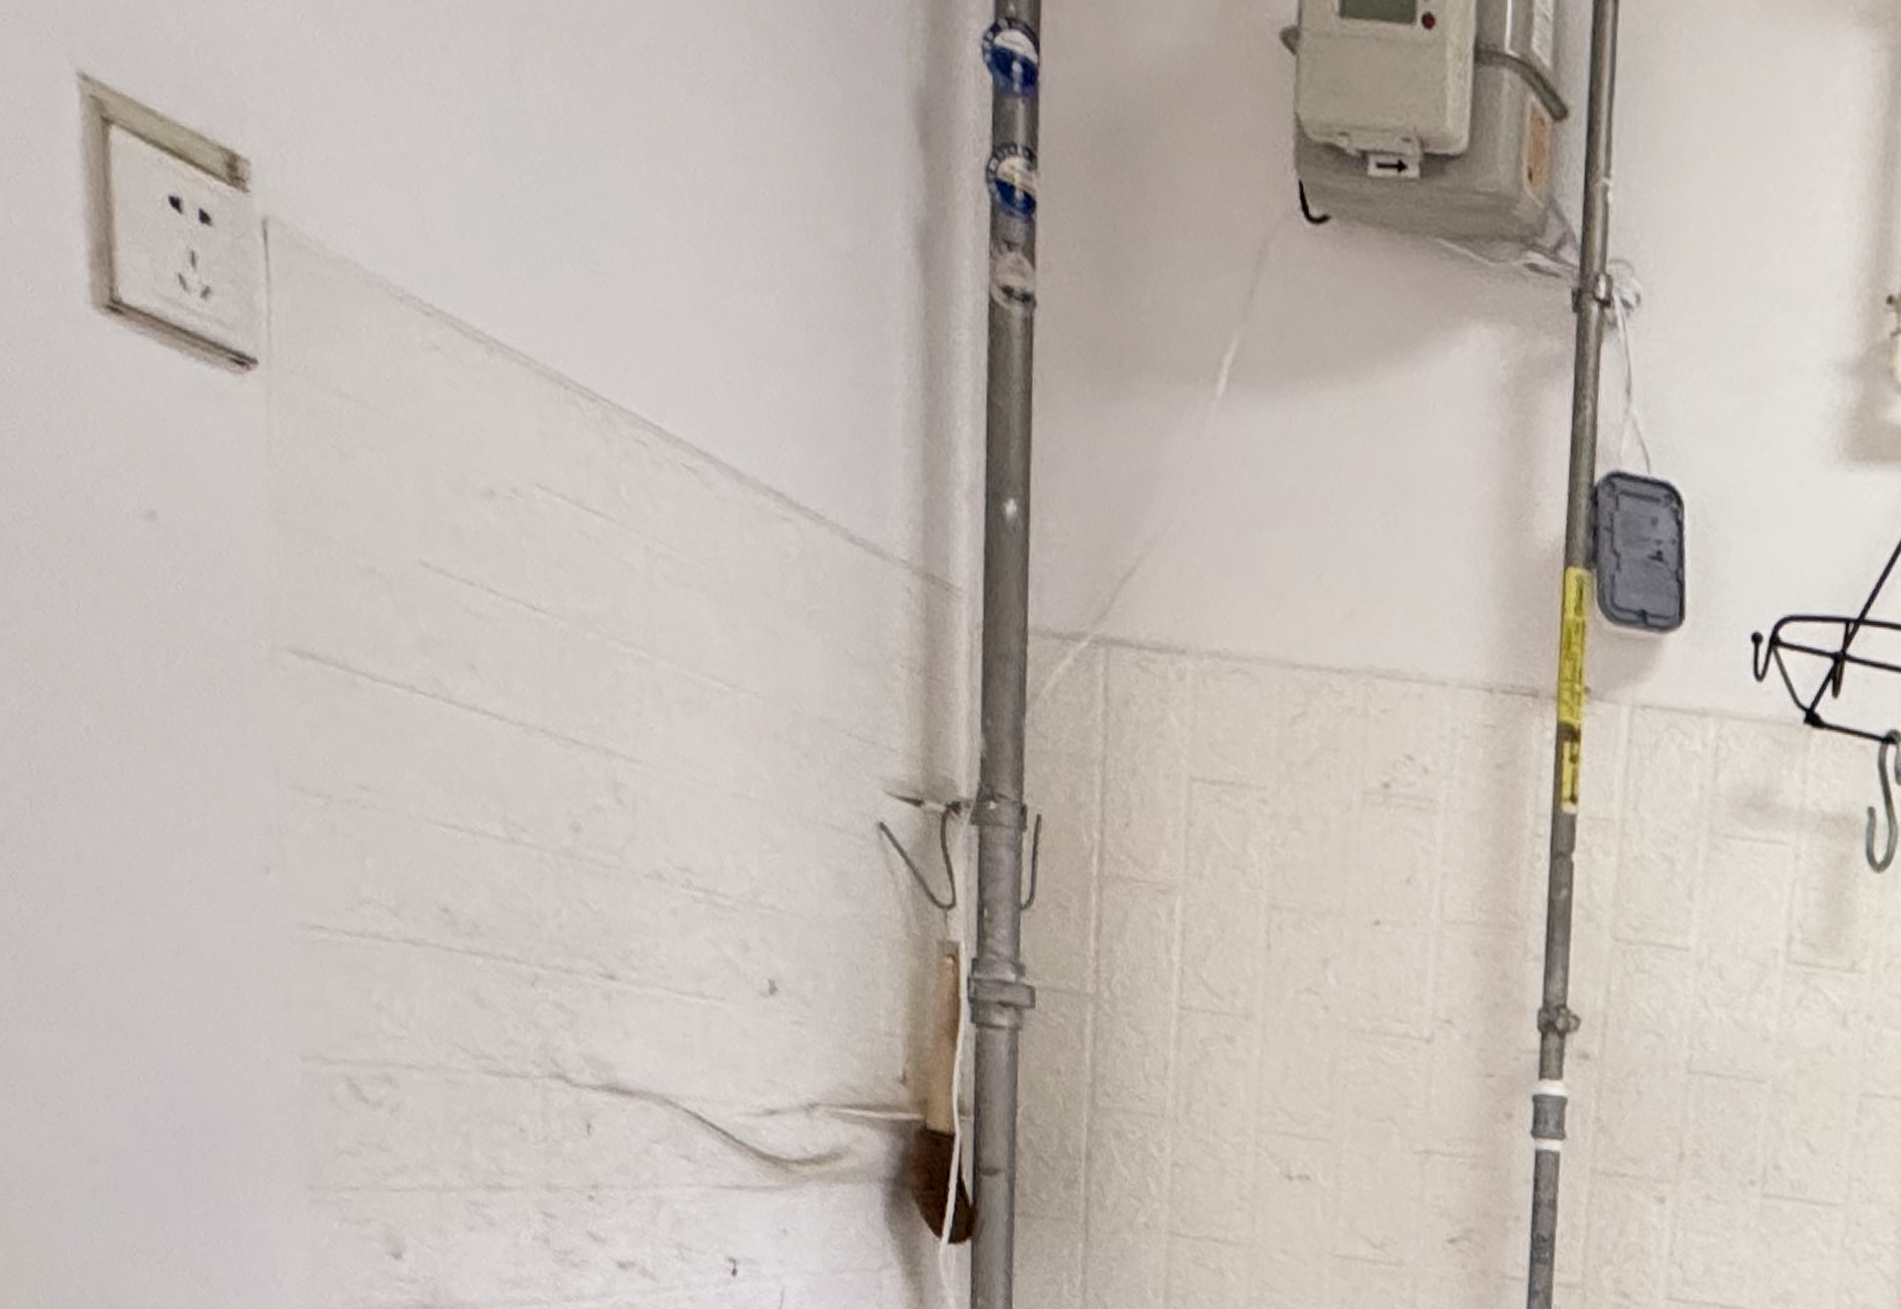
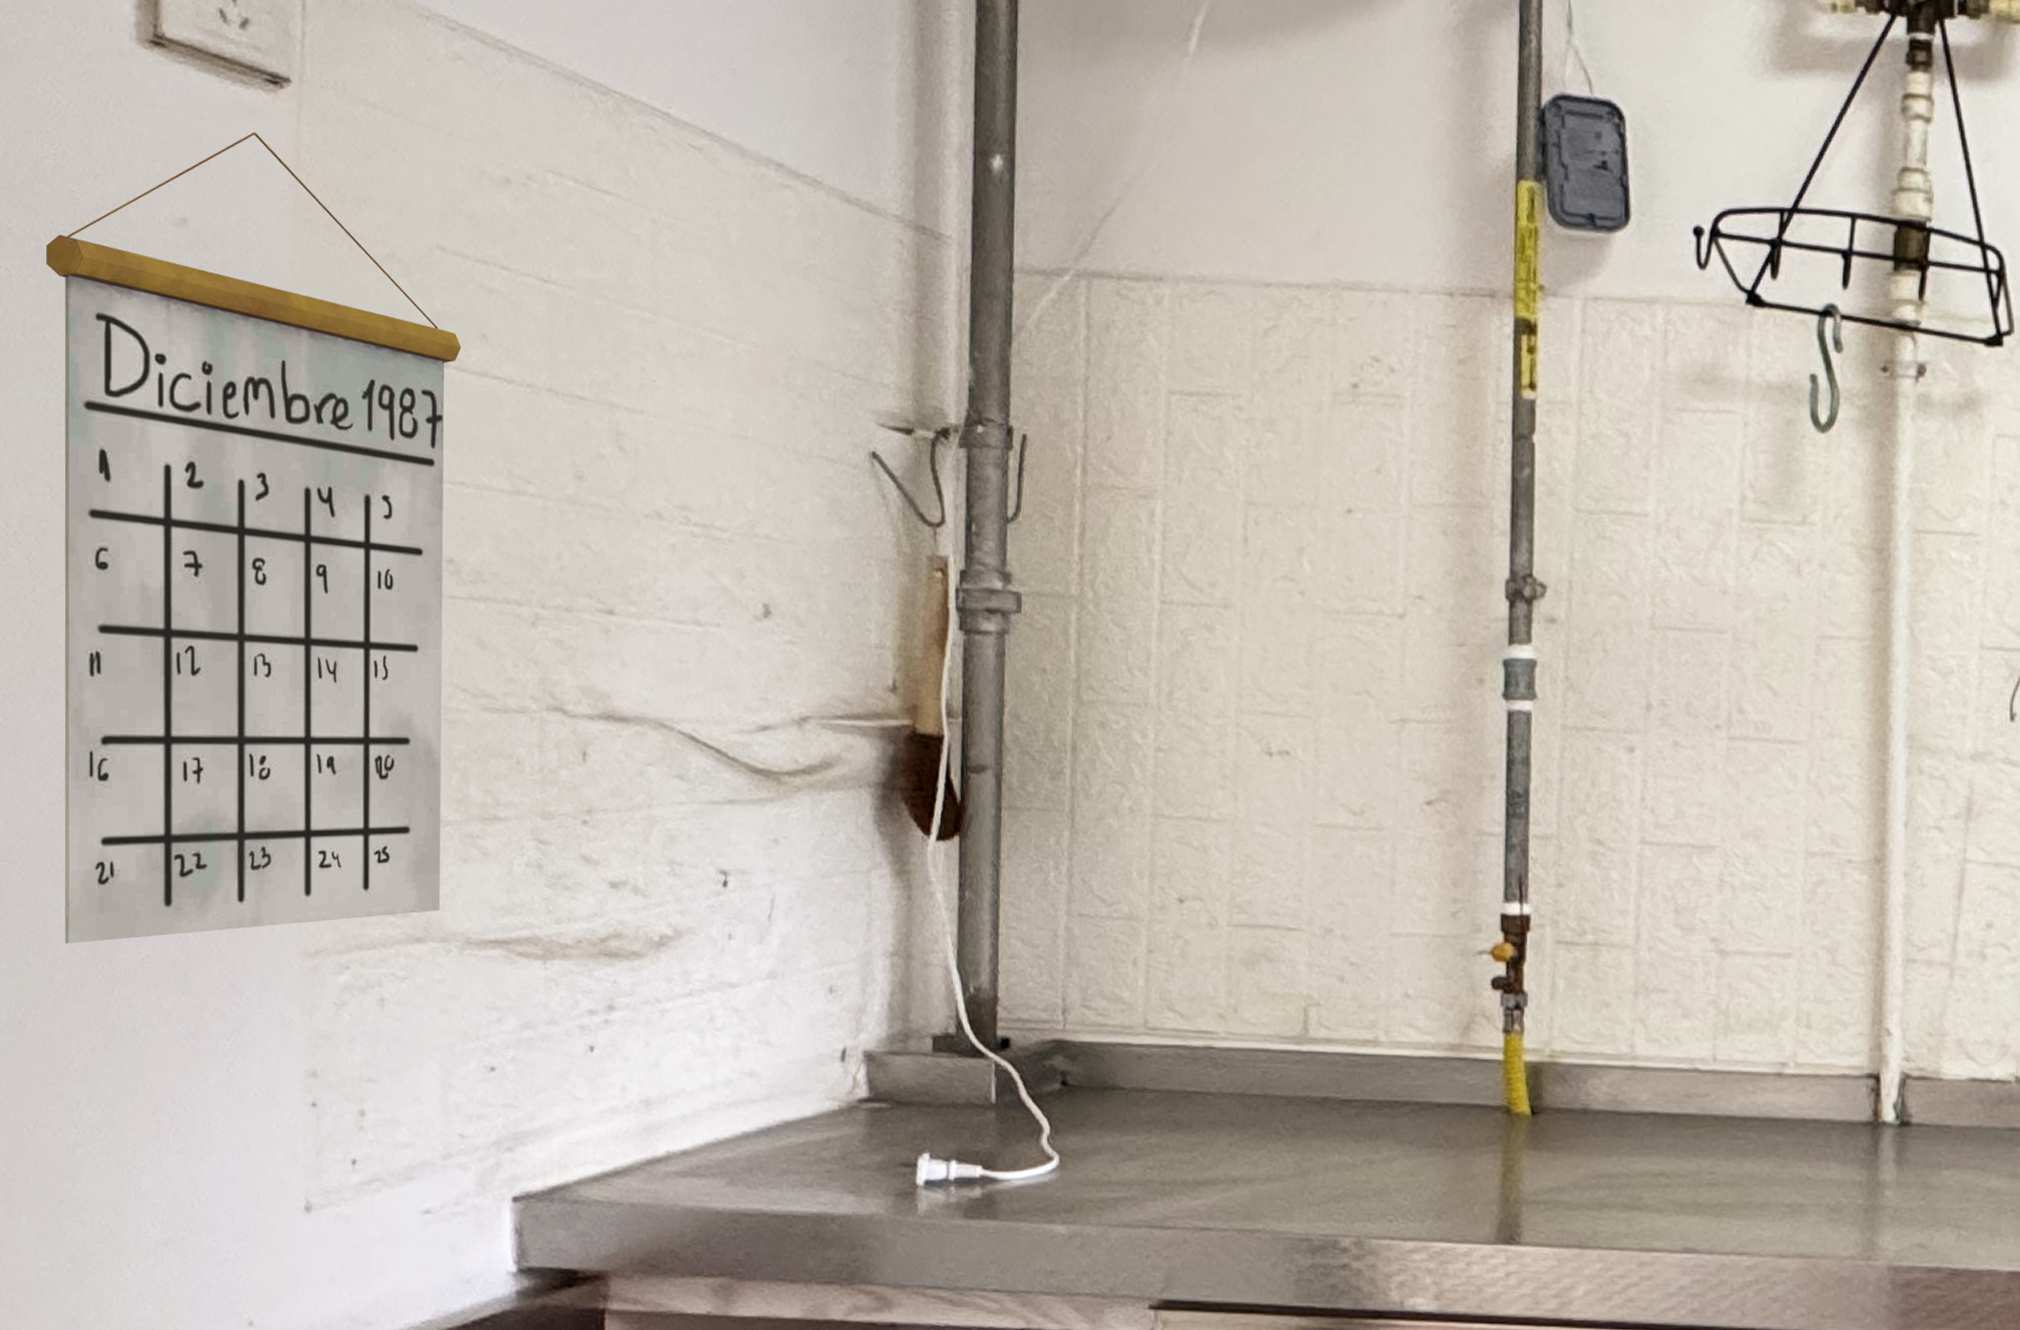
calendar: none [10,418,450,1286] -> present [46,132,462,943]

